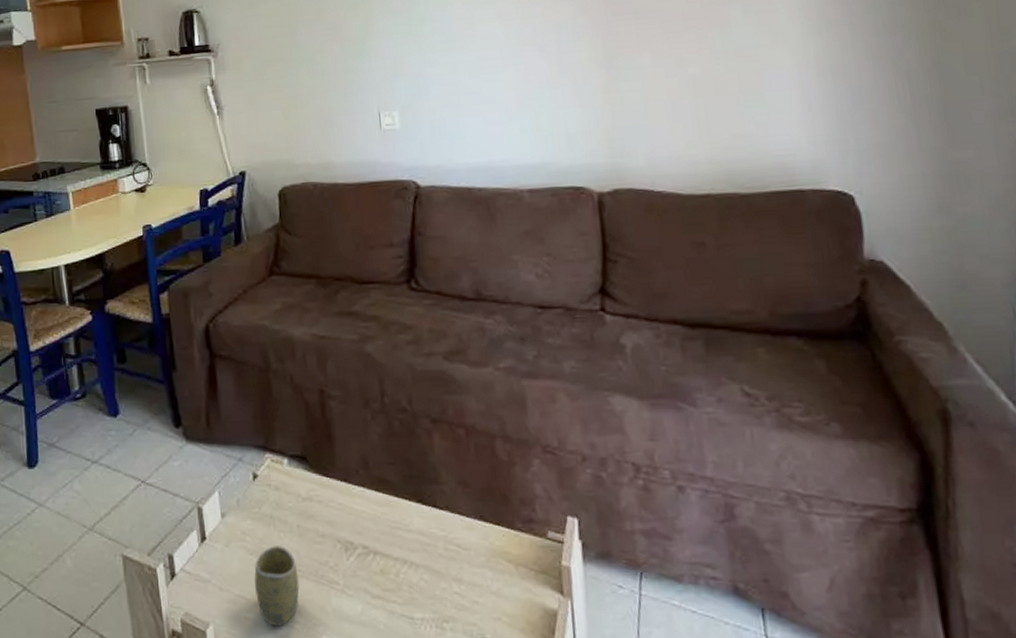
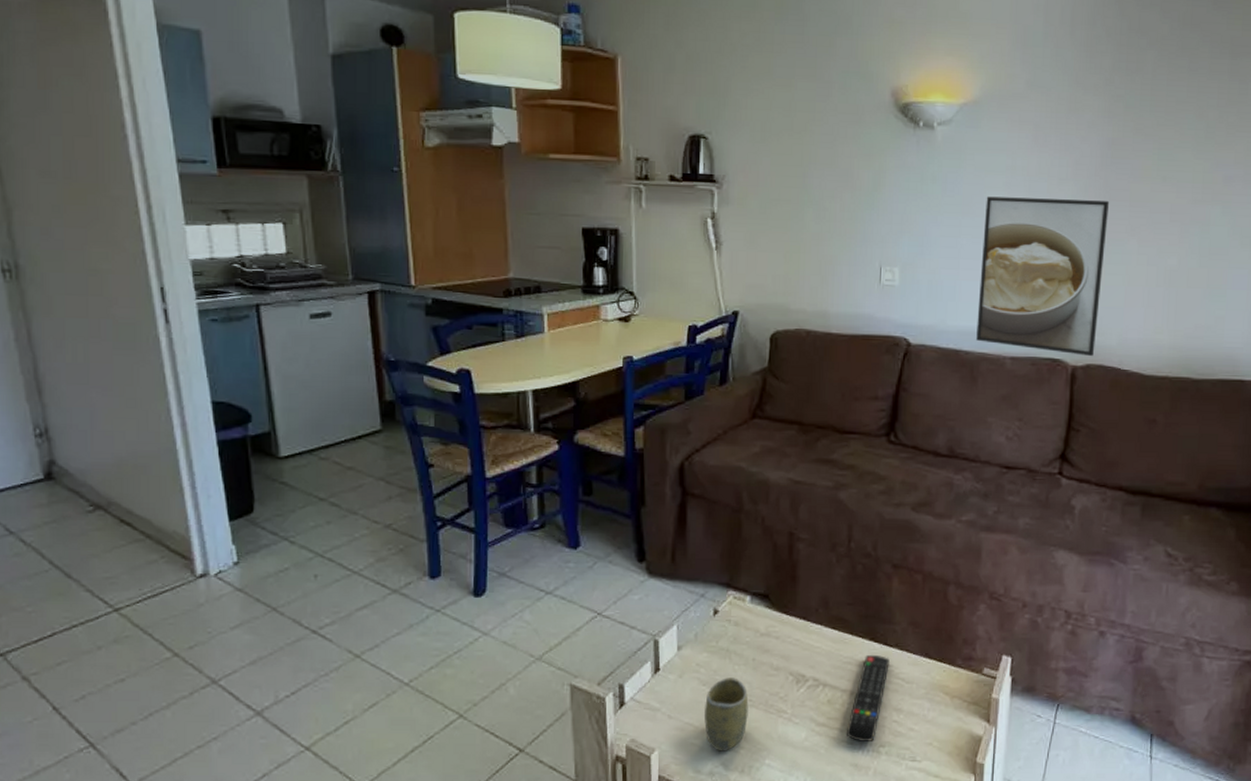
remote control: none [403,518,442,617] -> present [845,654,890,743]
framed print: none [478,17,621,181] -> present [976,196,1110,357]

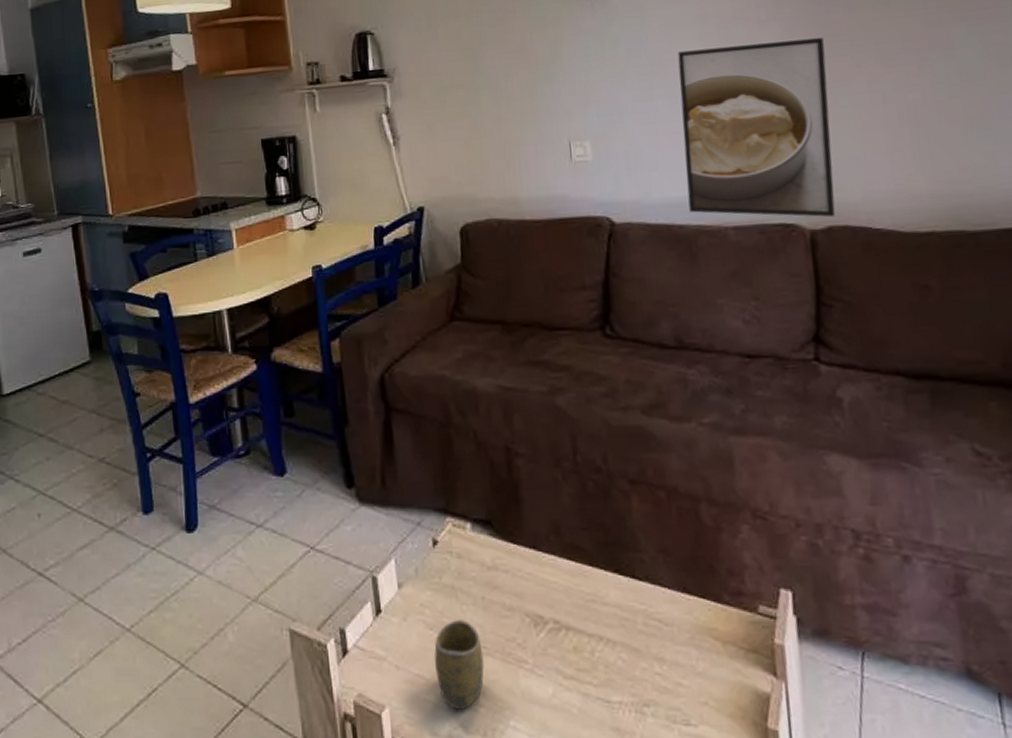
remote control: present [845,654,890,743] -> none [599,590,642,701]

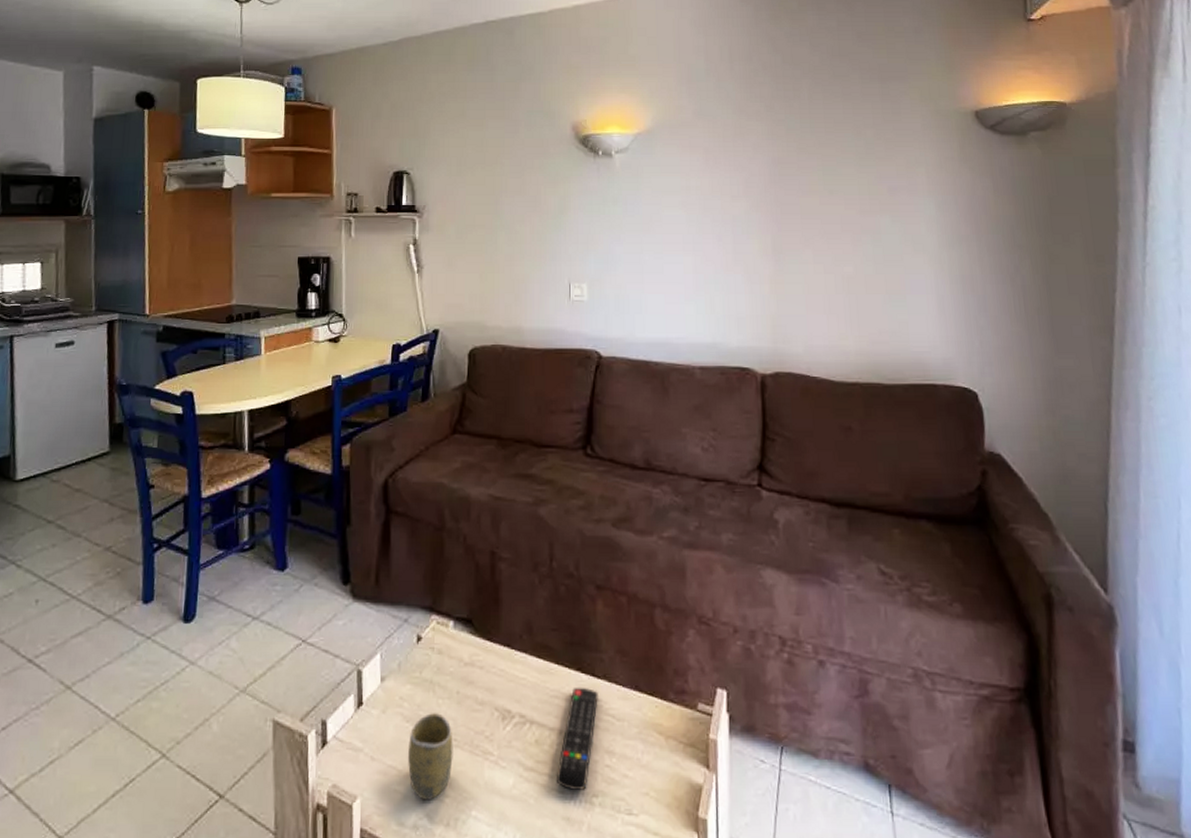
remote control: none [599,590,642,701] -> present [555,687,598,791]
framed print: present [677,38,836,218] -> none [664,215,782,365]

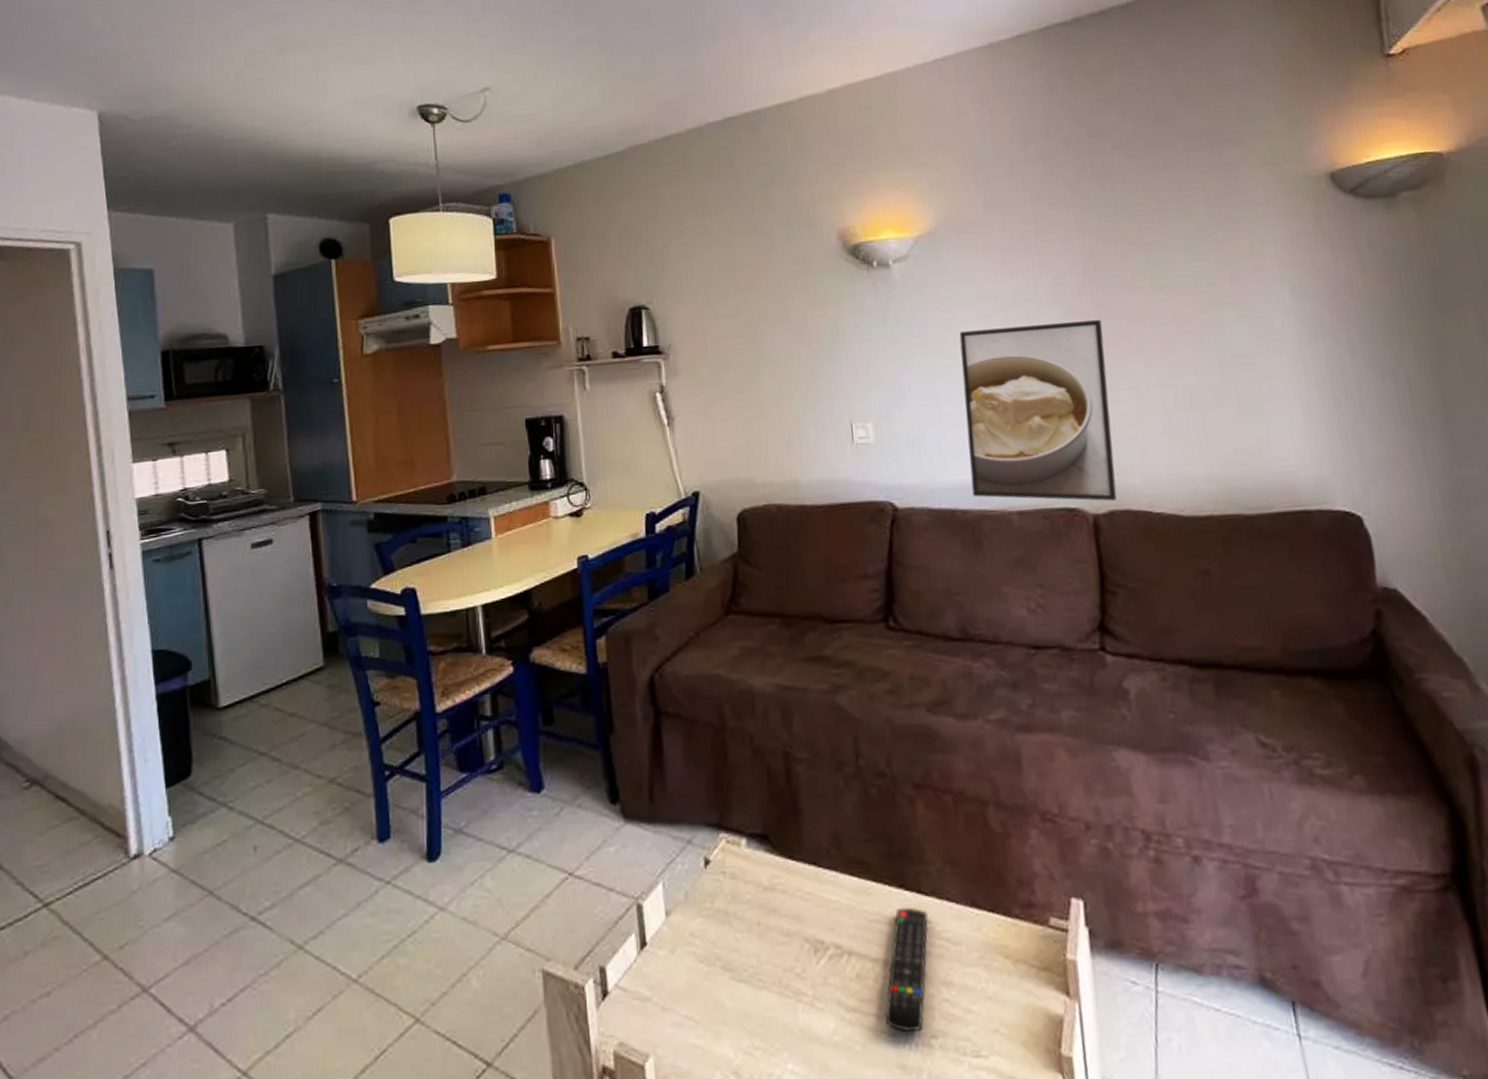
cup: present [408,713,453,800] -> none [705,950,760,1055]
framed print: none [664,215,782,365] -> present [959,320,1117,502]

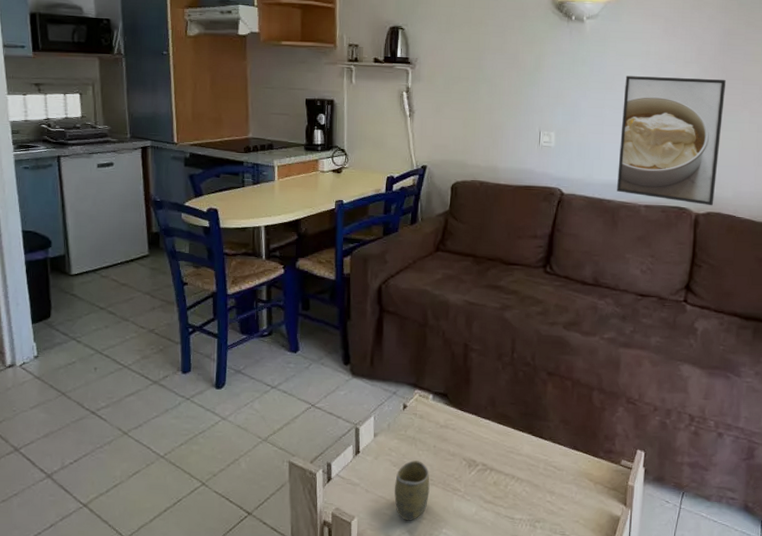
cup: none [705,950,760,1055] -> present [394,460,430,521]
remote control: present [884,907,929,1033] -> none [508,445,544,518]

